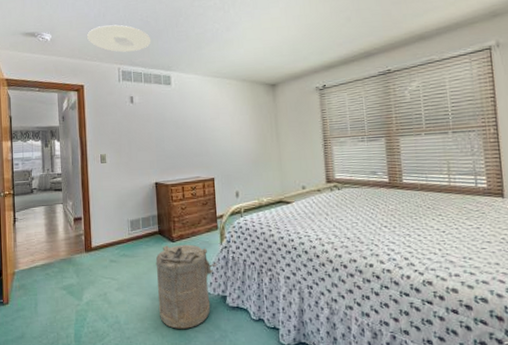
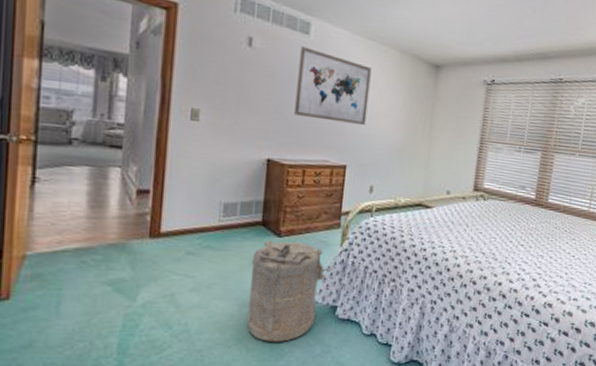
wall art: none [166,94,224,146] -> present [294,46,372,125]

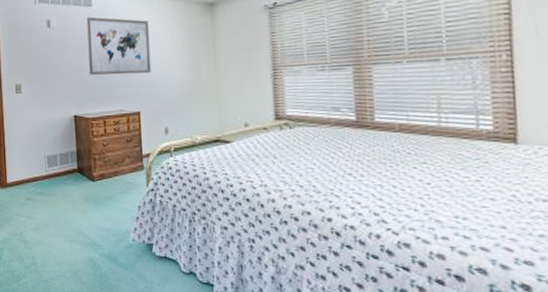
laundry hamper: present [247,240,333,342] -> none [74,184,143,277]

